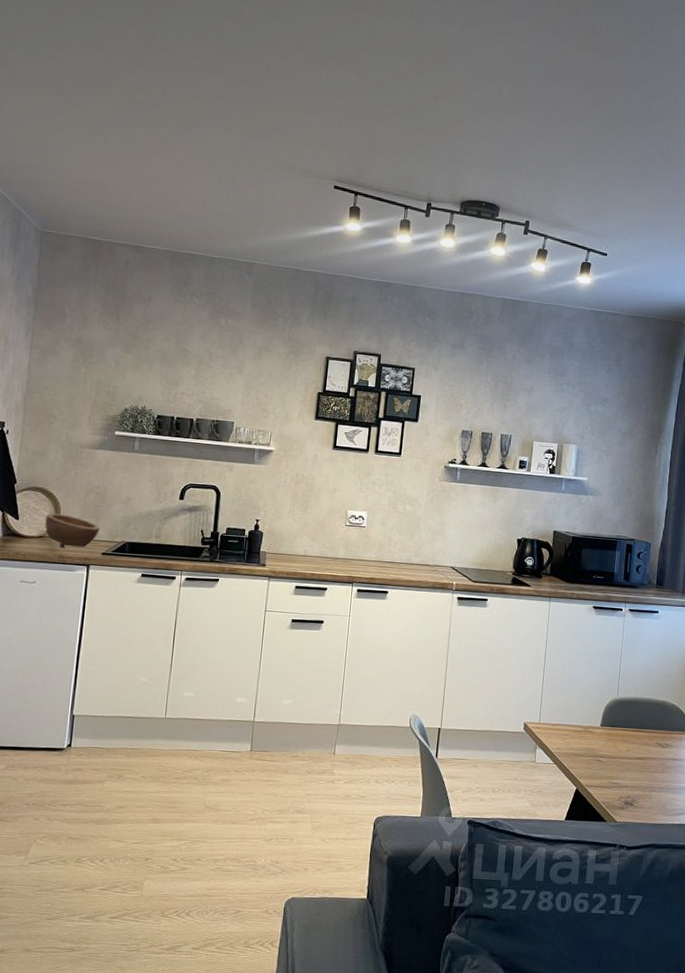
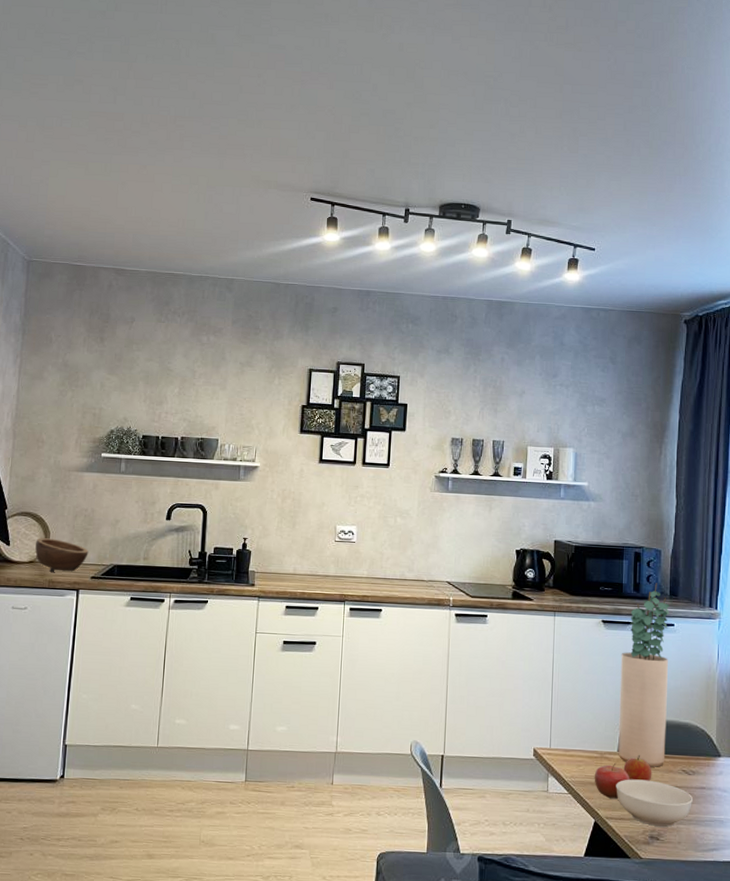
fruit: none [577,736,610,768] -> present [594,762,630,799]
bowl: none [597,751,666,794] -> present [616,779,694,827]
vase: none [601,573,655,741] -> present [618,583,669,767]
fruit: none [605,729,631,753] -> present [623,754,652,781]

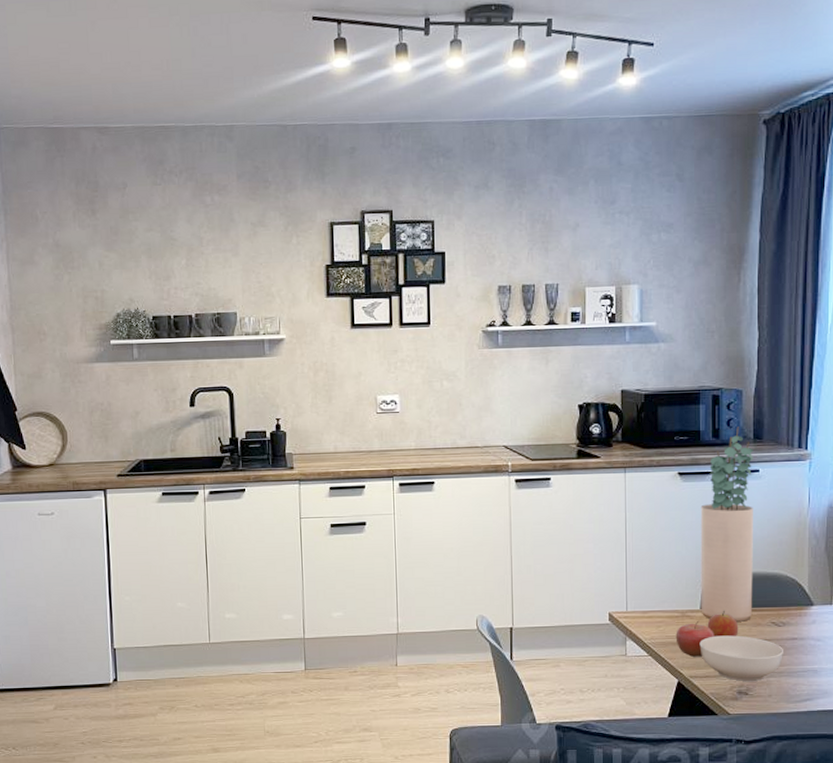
wooden bowl: present [35,538,89,573] -> none [53,438,111,474]

